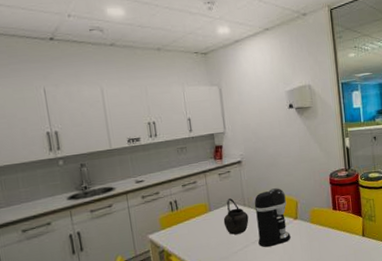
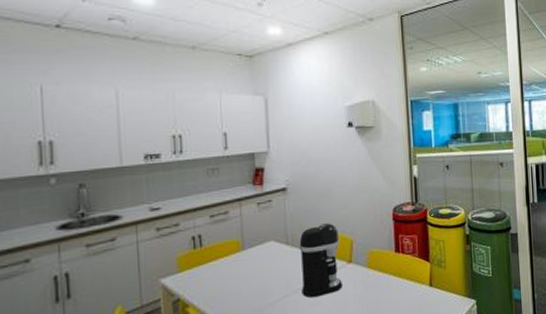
kettle: present [223,198,249,235] -> none [259,234,292,281]

